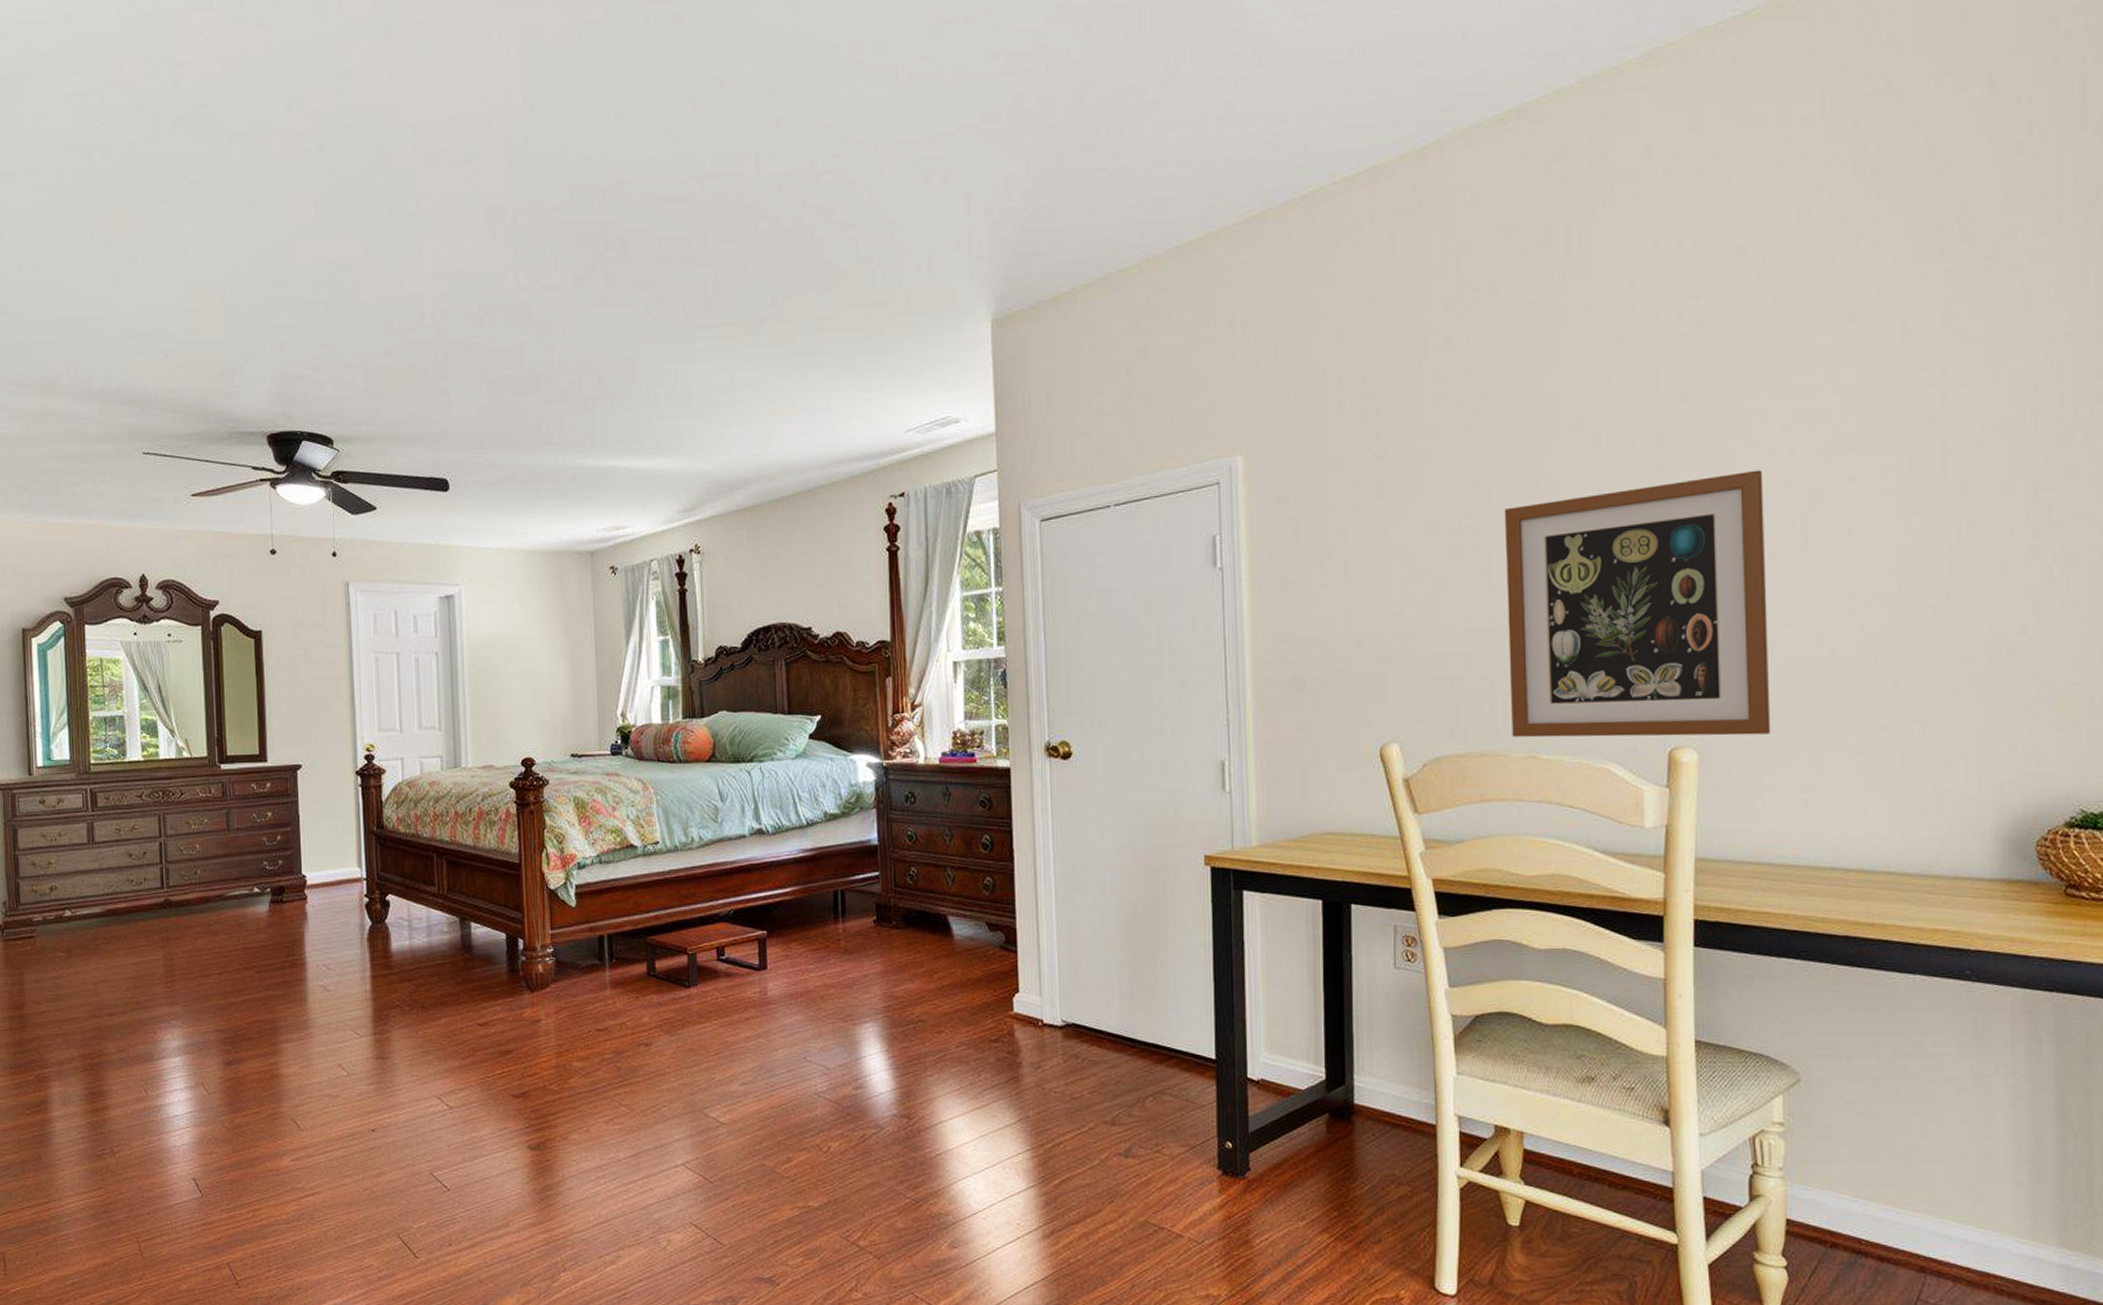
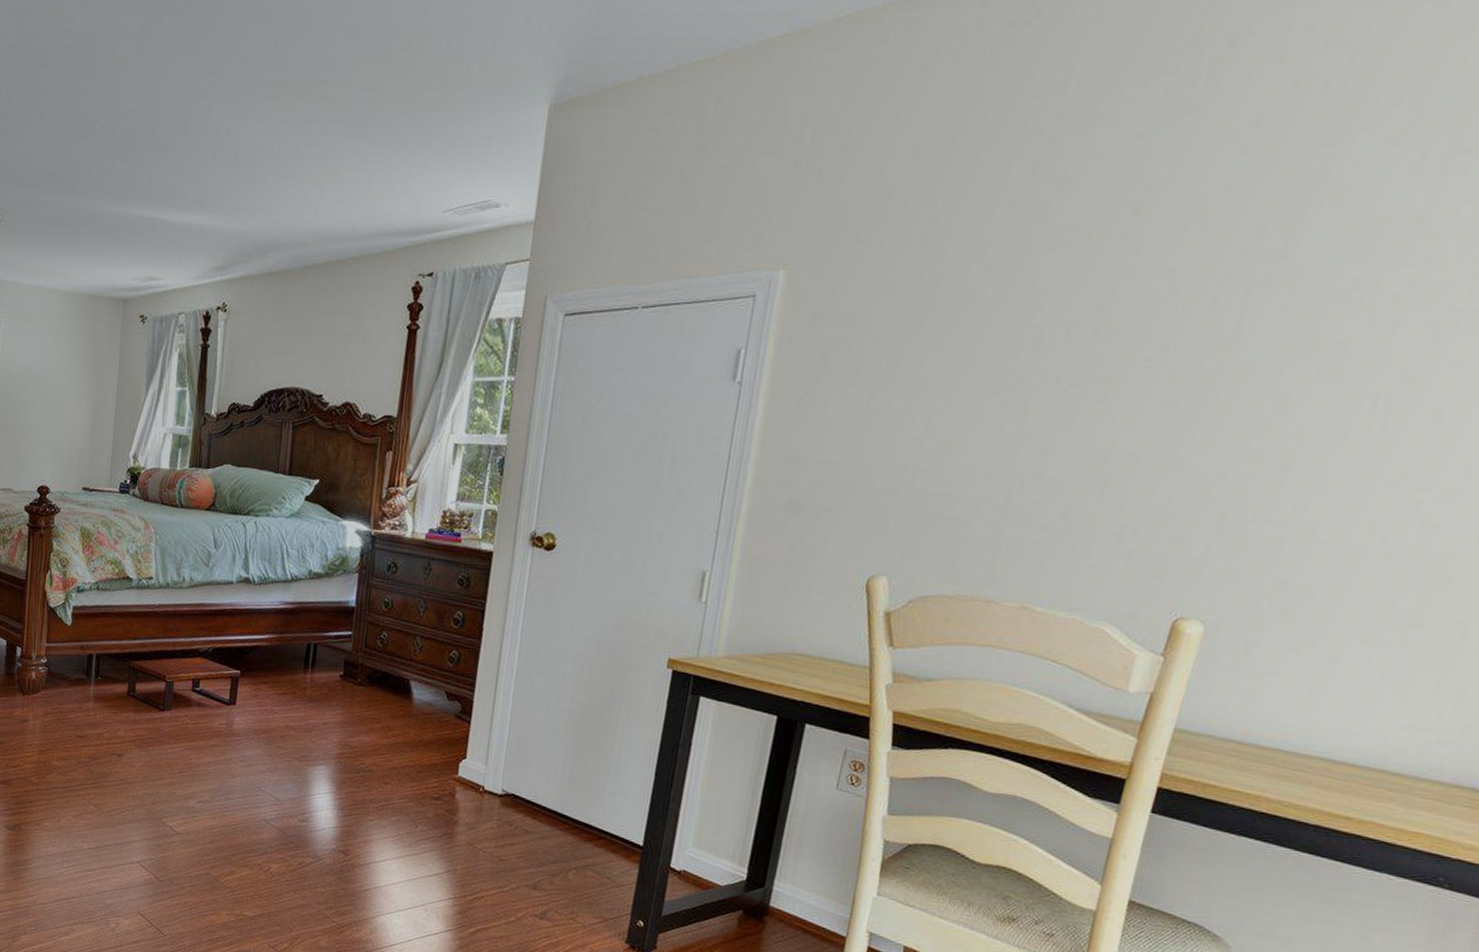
wall art: present [1504,470,1771,738] -> none [1008,342,1356,617]

